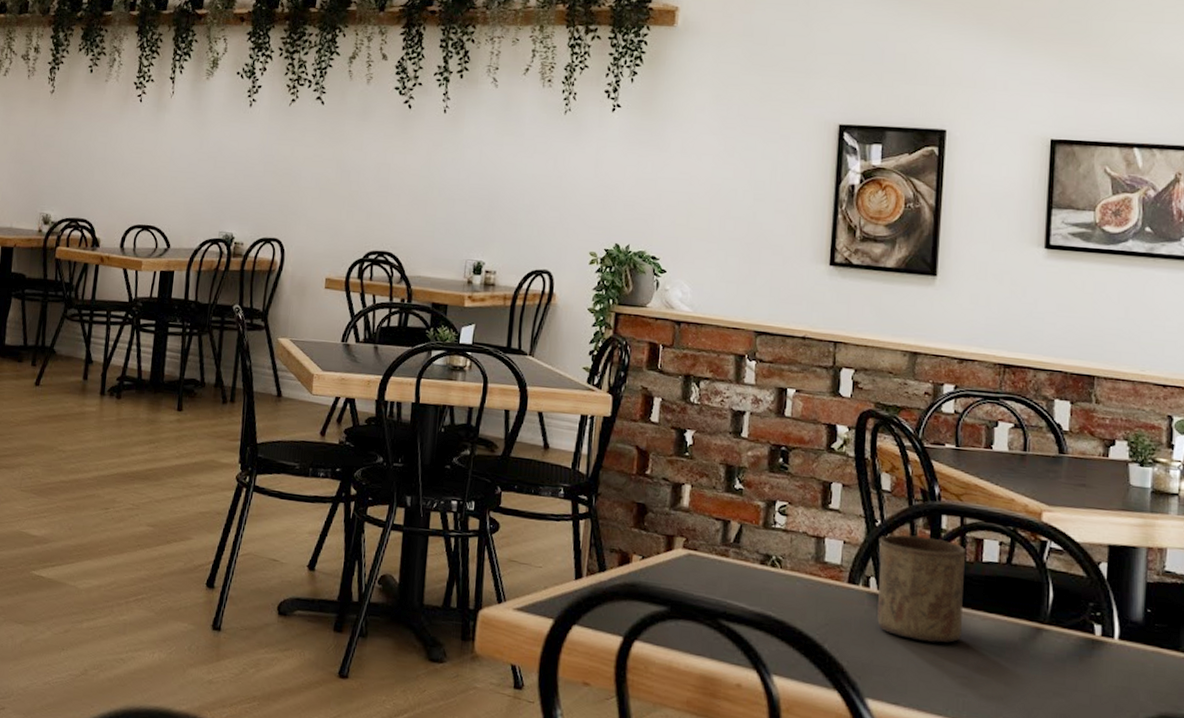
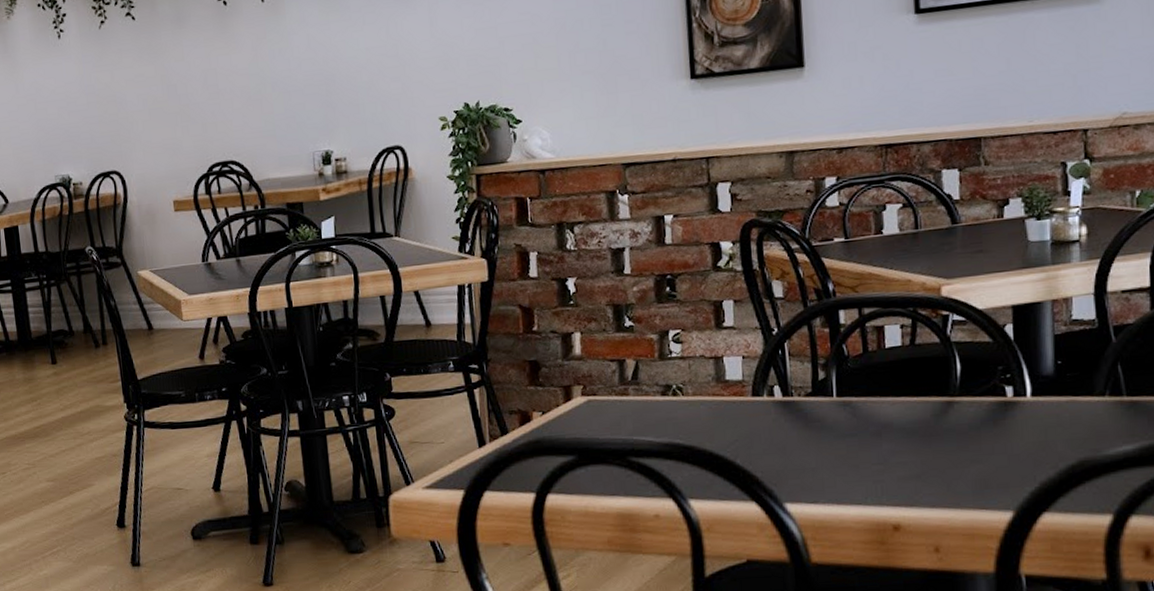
cup: present [877,534,967,643] -> none [777,334,872,438]

